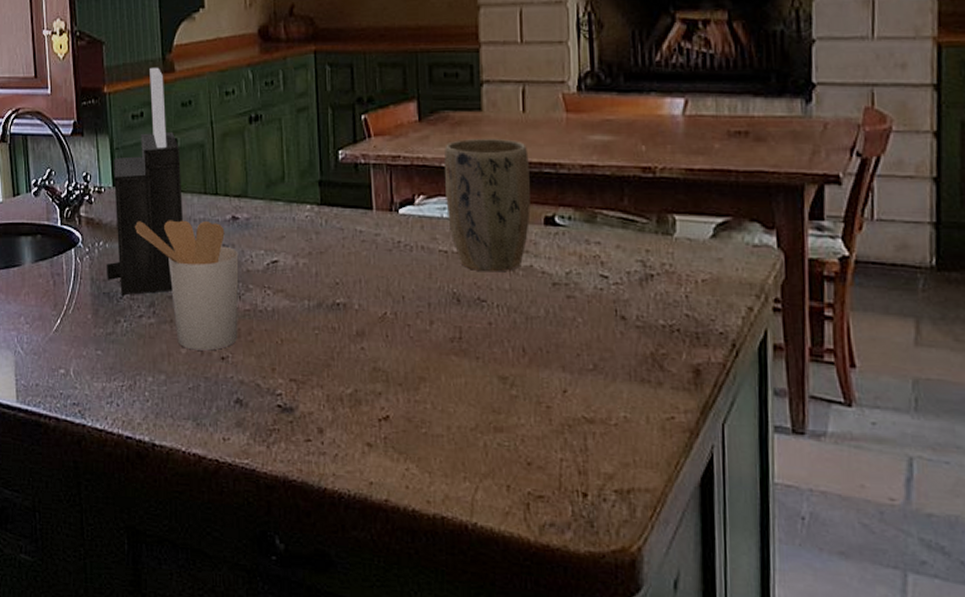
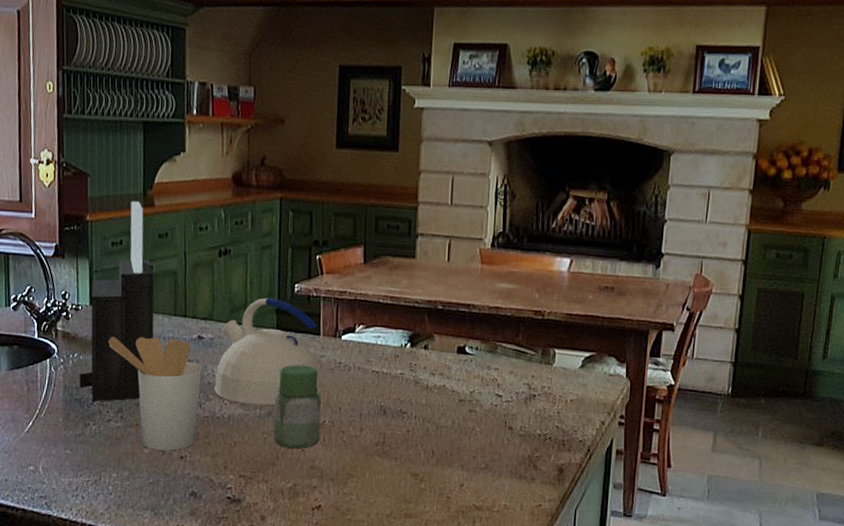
kettle: none [254,168,378,297] -> present [214,298,321,406]
jar: none [325,246,381,346] -> present [273,365,322,448]
plant pot: present [444,138,531,272] -> none [381,280,449,390]

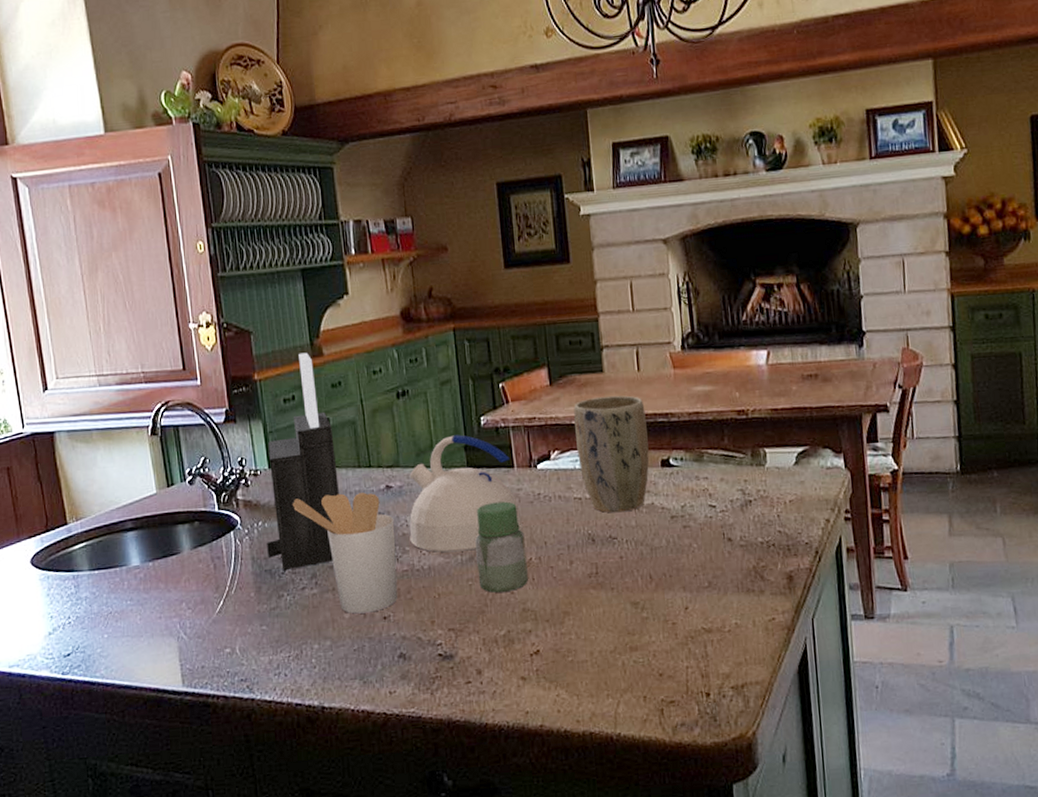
plant pot: none [381,280,449,390] -> present [574,395,650,513]

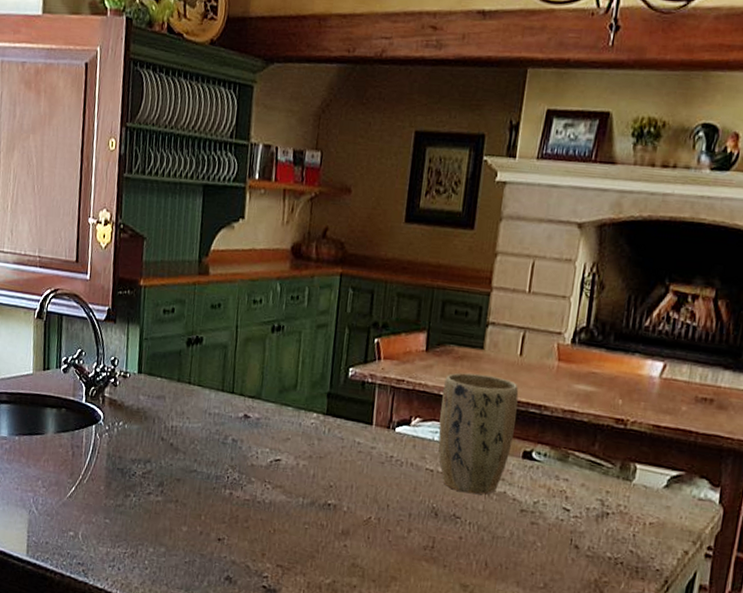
knife block: present [267,352,339,571] -> none [122,267,204,475]
utensil holder: present [292,493,398,614] -> none [153,408,246,532]
kettle: present [409,435,522,553] -> none [257,380,371,496]
jar: present [475,501,528,593] -> none [315,454,369,544]

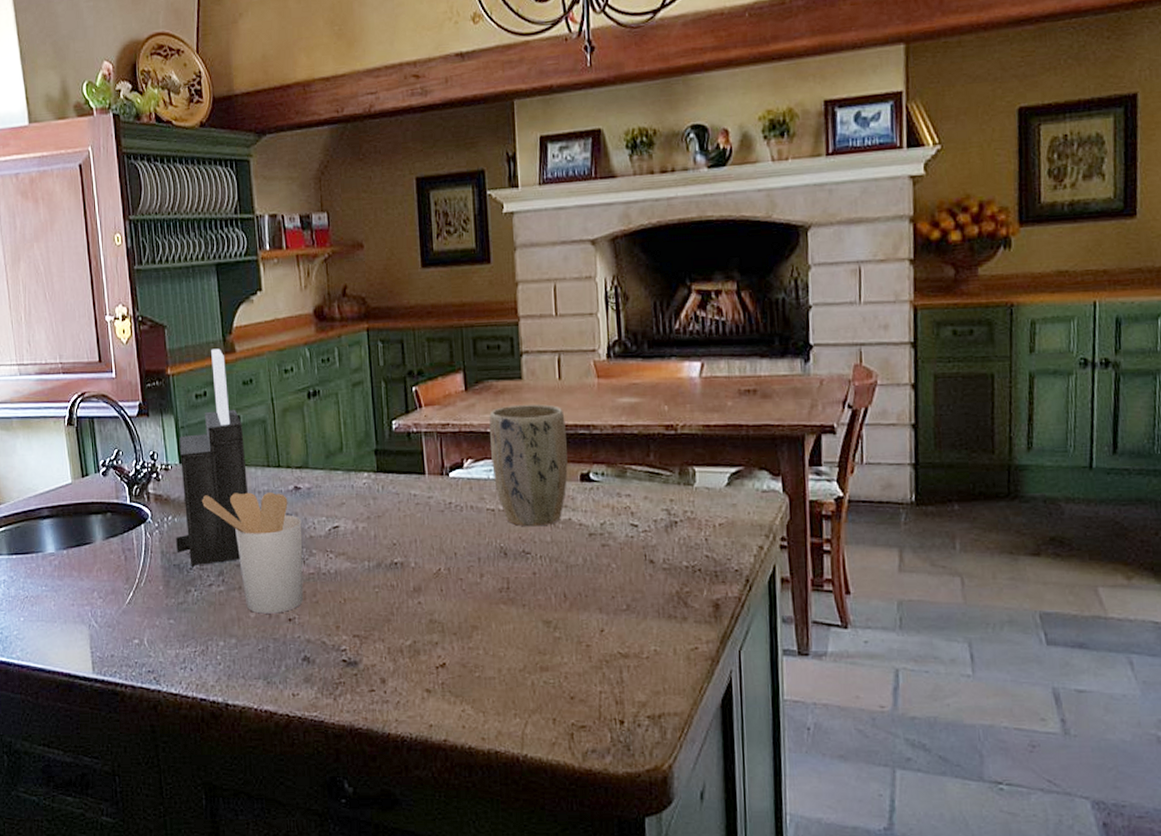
knife block: none [122,267,204,475] -> present [176,348,248,567]
utensil holder: none [153,408,246,532] -> present [201,492,304,614]

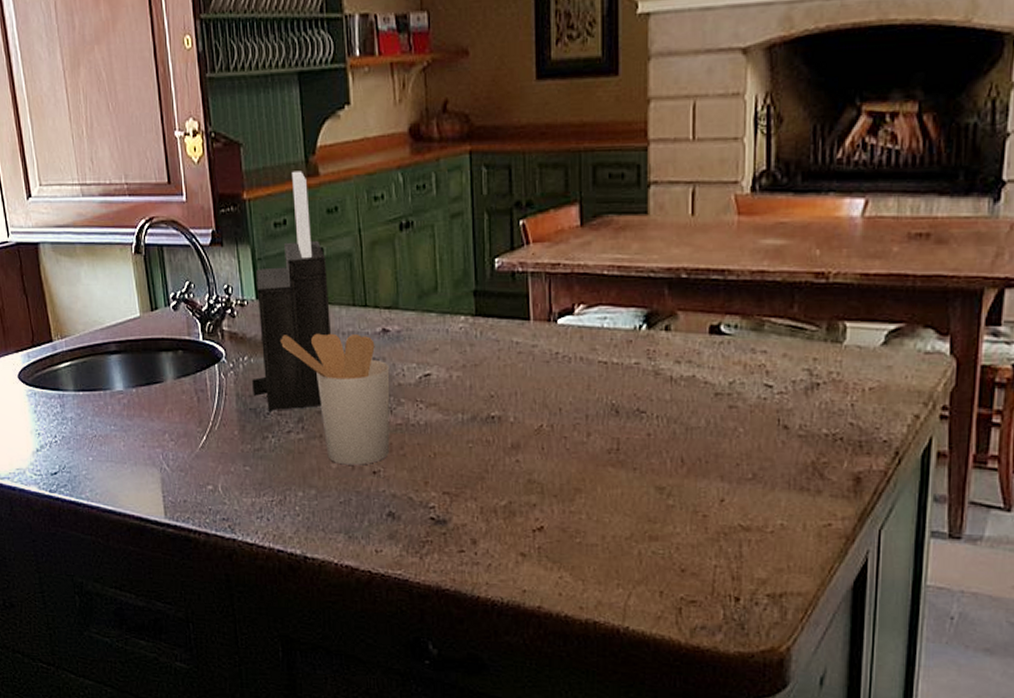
plant pot: present [489,404,568,527] -> none [607,243,696,383]

